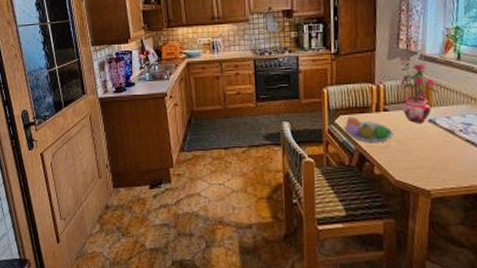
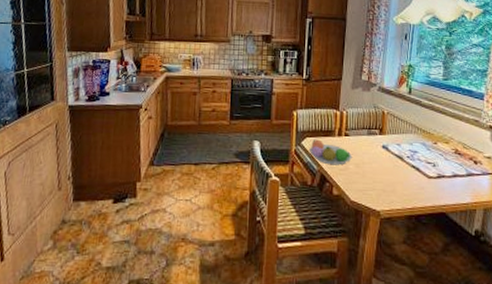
potted plant: present [400,60,437,123] -> none [361,91,391,148]

